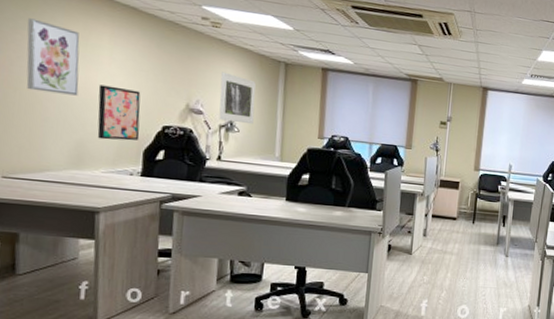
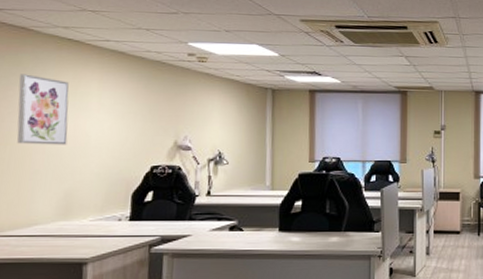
wall art: present [97,84,141,141] -> none [85,131,129,187]
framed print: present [219,72,256,125] -> none [207,105,244,155]

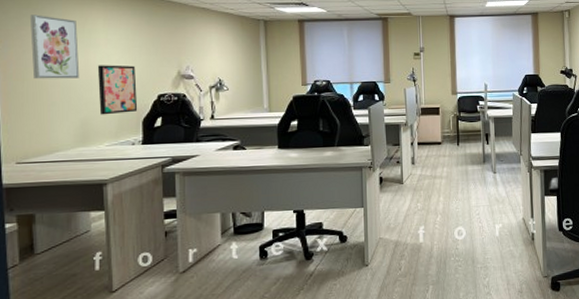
wall art: none [85,131,129,187] -> present [97,65,138,115]

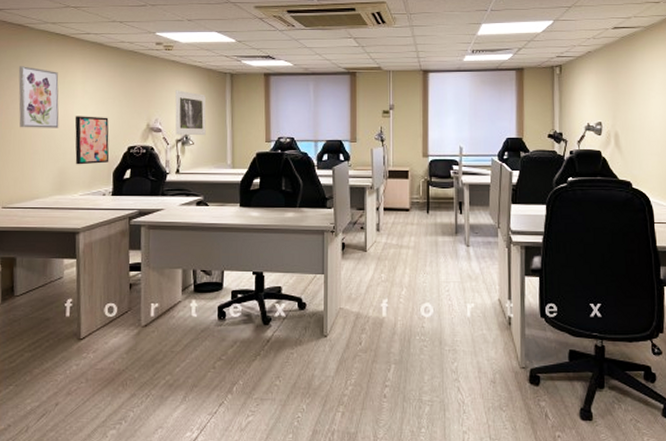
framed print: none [207,37,241,82] -> present [175,90,206,136]

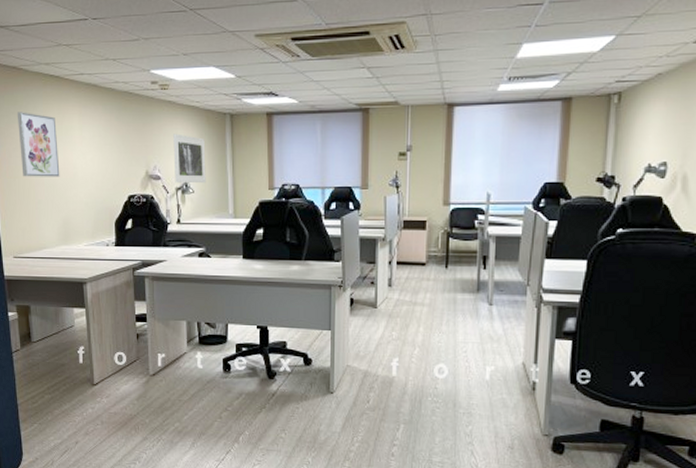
wall art: present [74,116,109,165] -> none [74,163,111,215]

